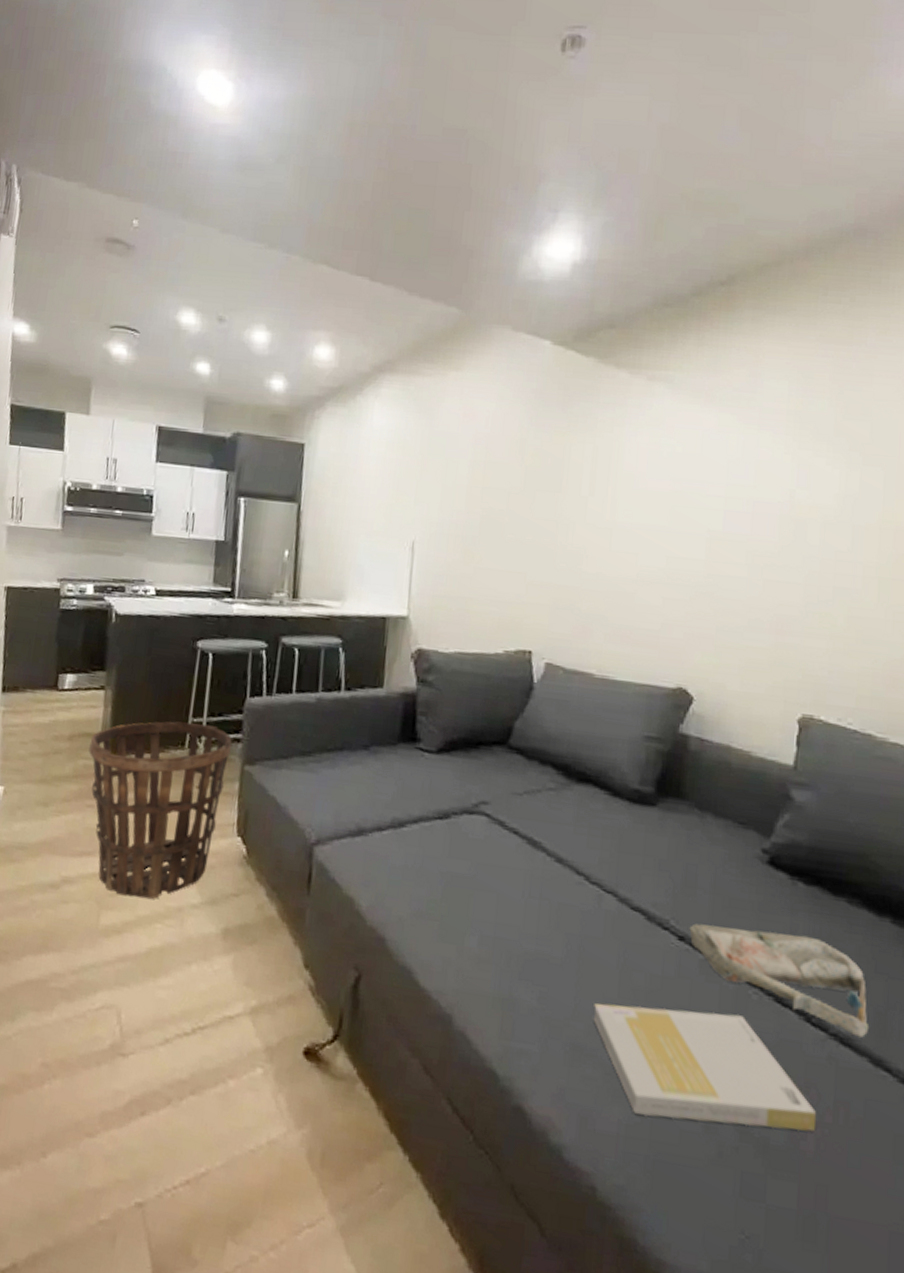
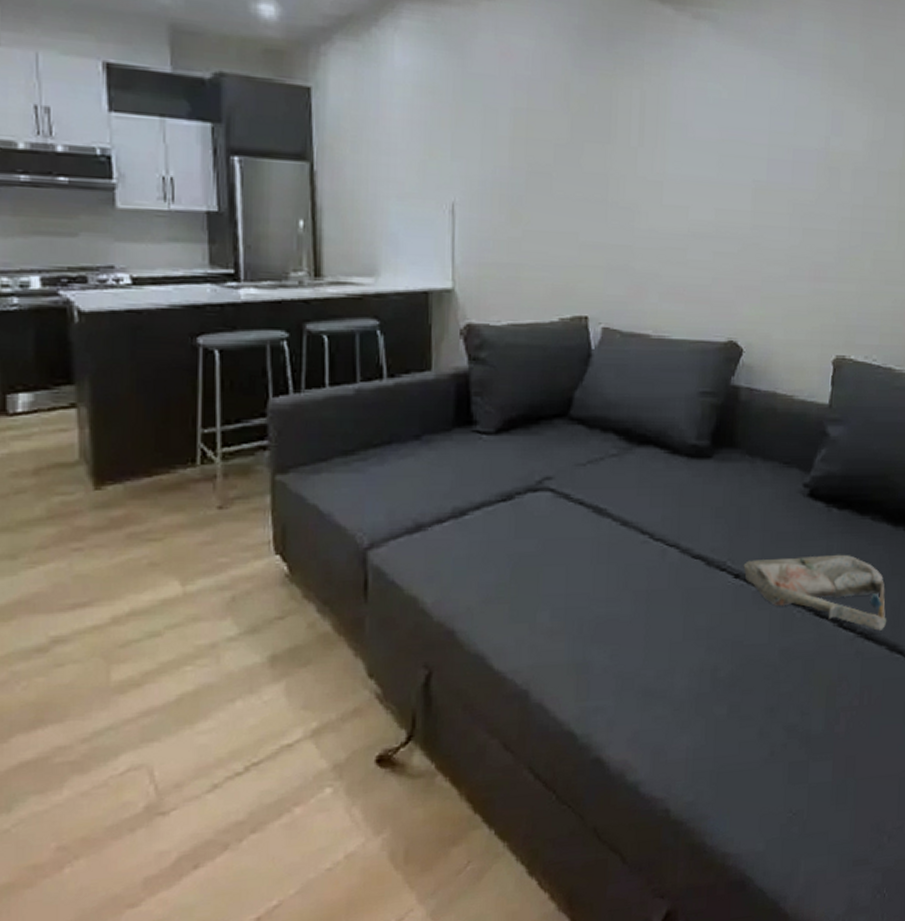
basket: present [88,721,232,899] -> none [65,435,256,645]
book: present [593,1003,817,1132] -> none [661,633,848,738]

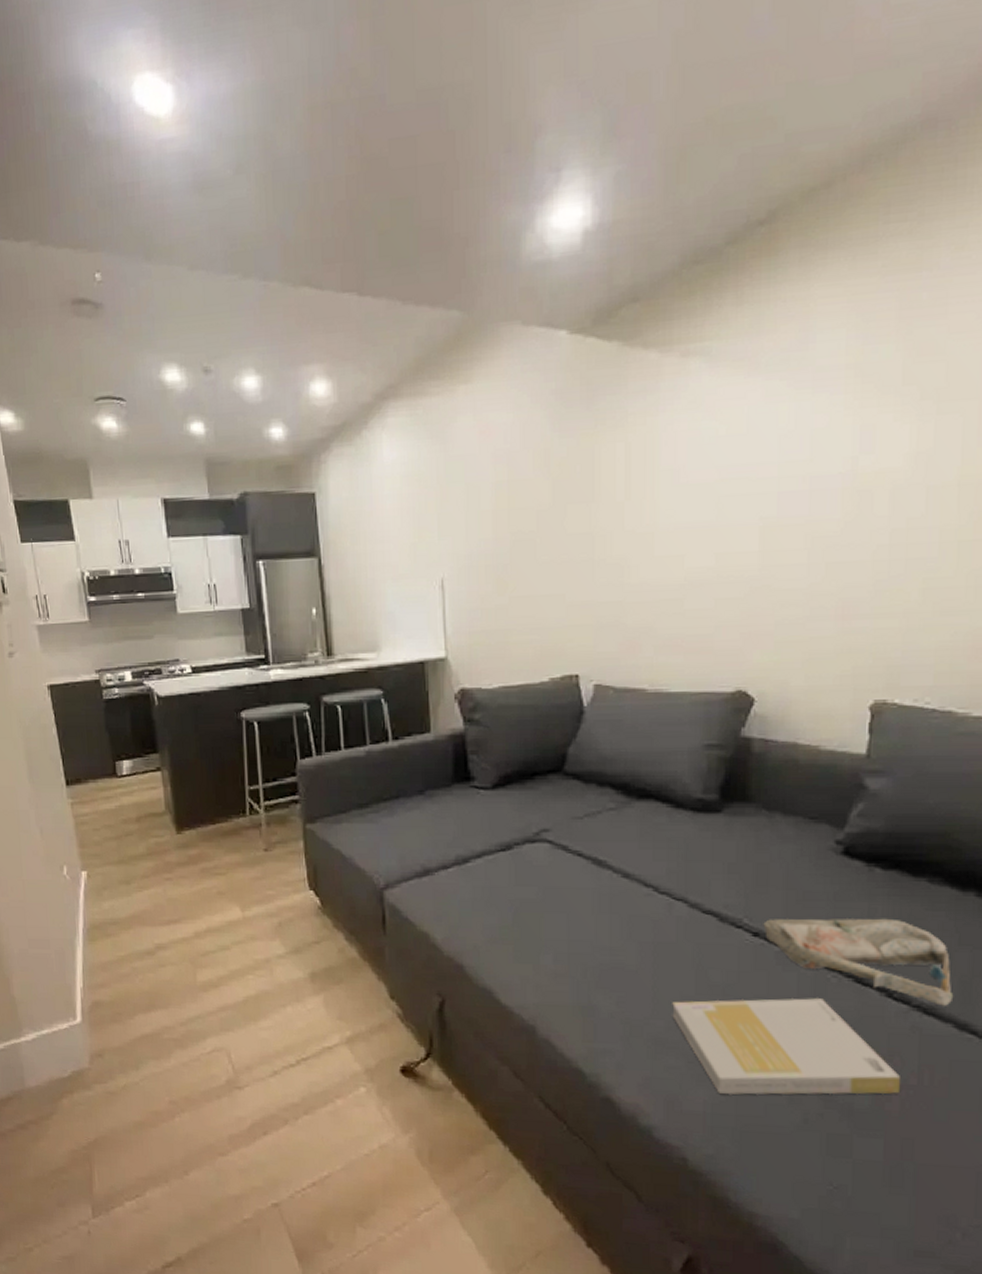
book: none [661,633,848,738] -> present [672,998,902,1095]

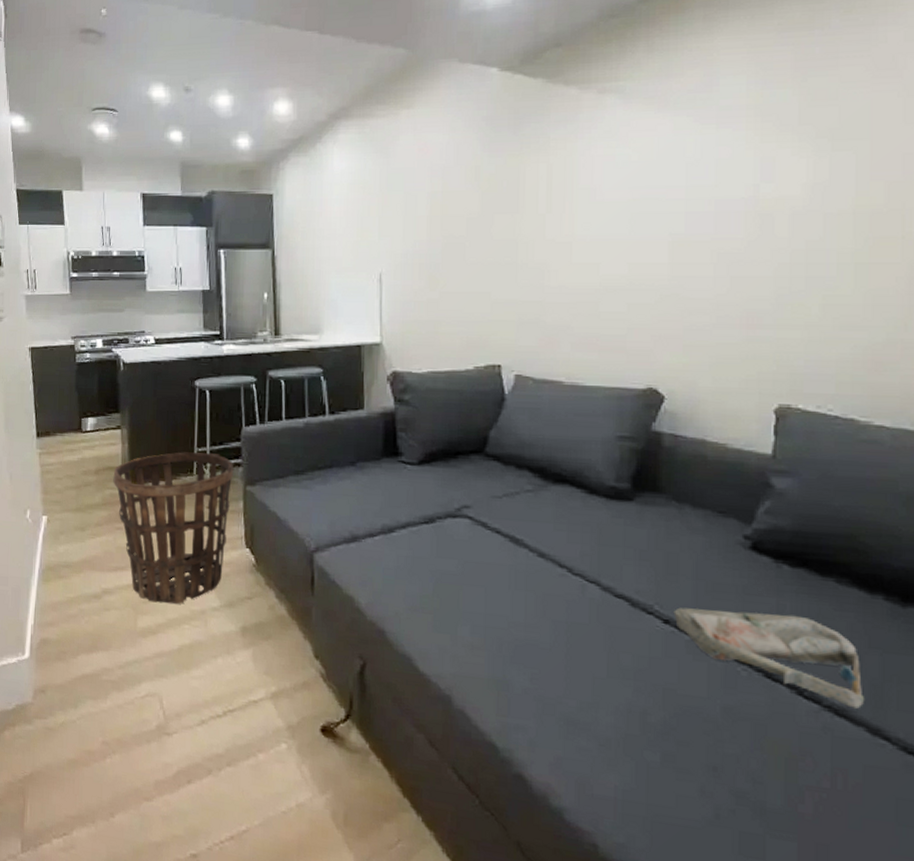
basket: none [157,791,291,955] -> present [113,452,233,604]
book: present [672,998,902,1095] -> none [584,682,814,796]

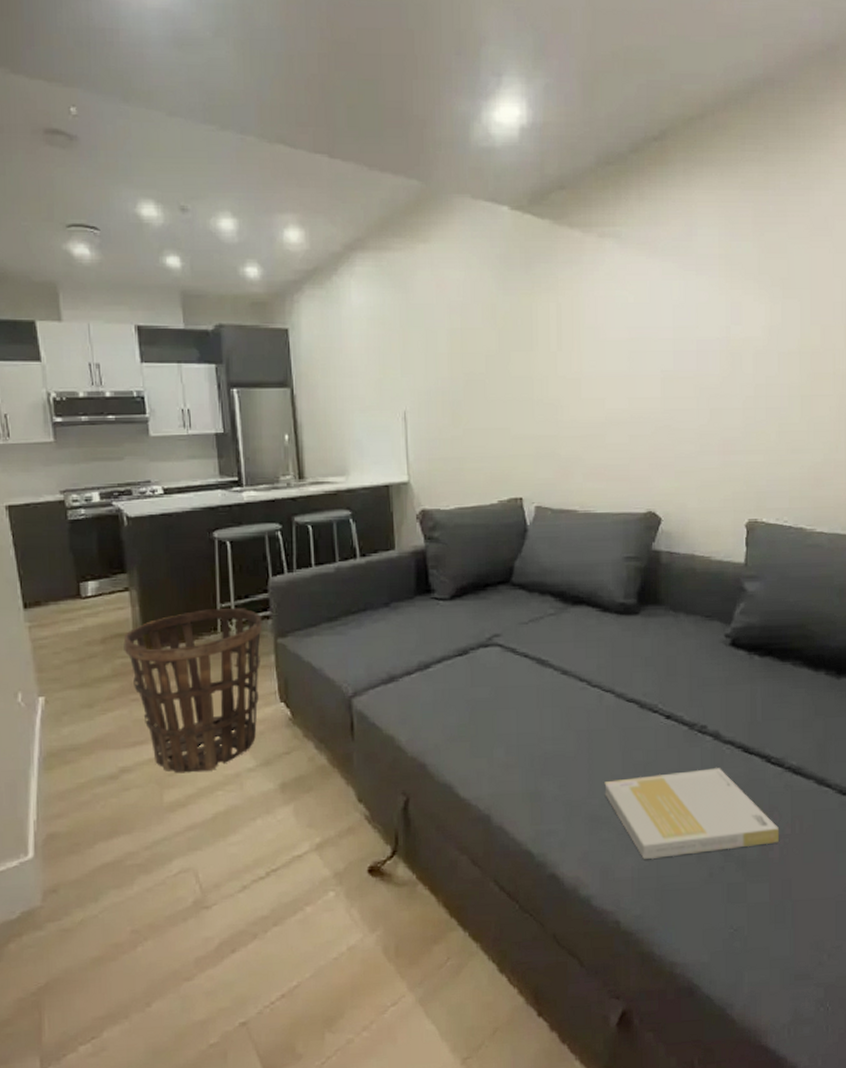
book: none [584,682,814,796] -> present [604,768,780,860]
bag: present [673,607,865,709] -> none [673,696,814,766]

